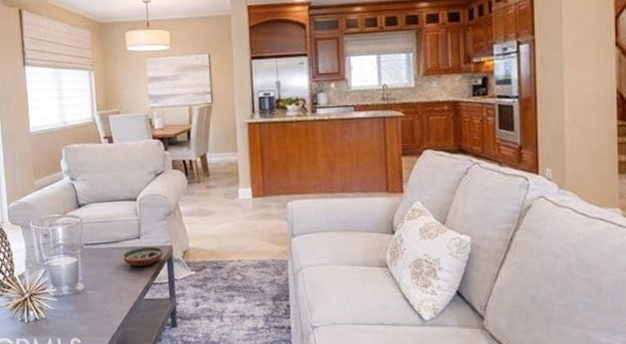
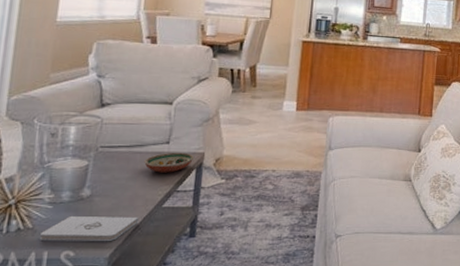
notepad: none [52,307,127,331] -> present [40,215,139,242]

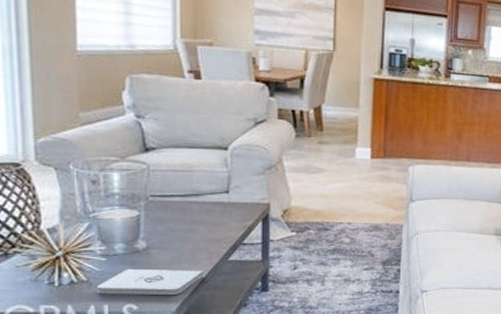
decorative bowl: present [144,152,195,173] -> none [203,202,259,225]

